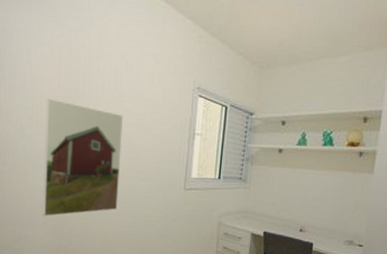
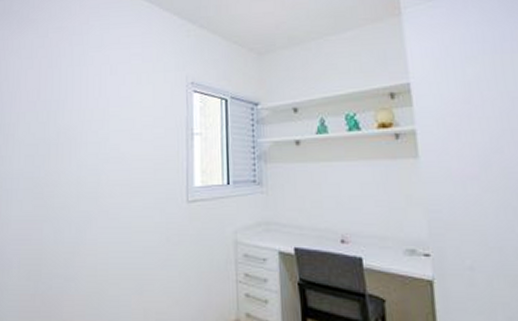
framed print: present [42,98,123,217] -> none [16,113,109,255]

